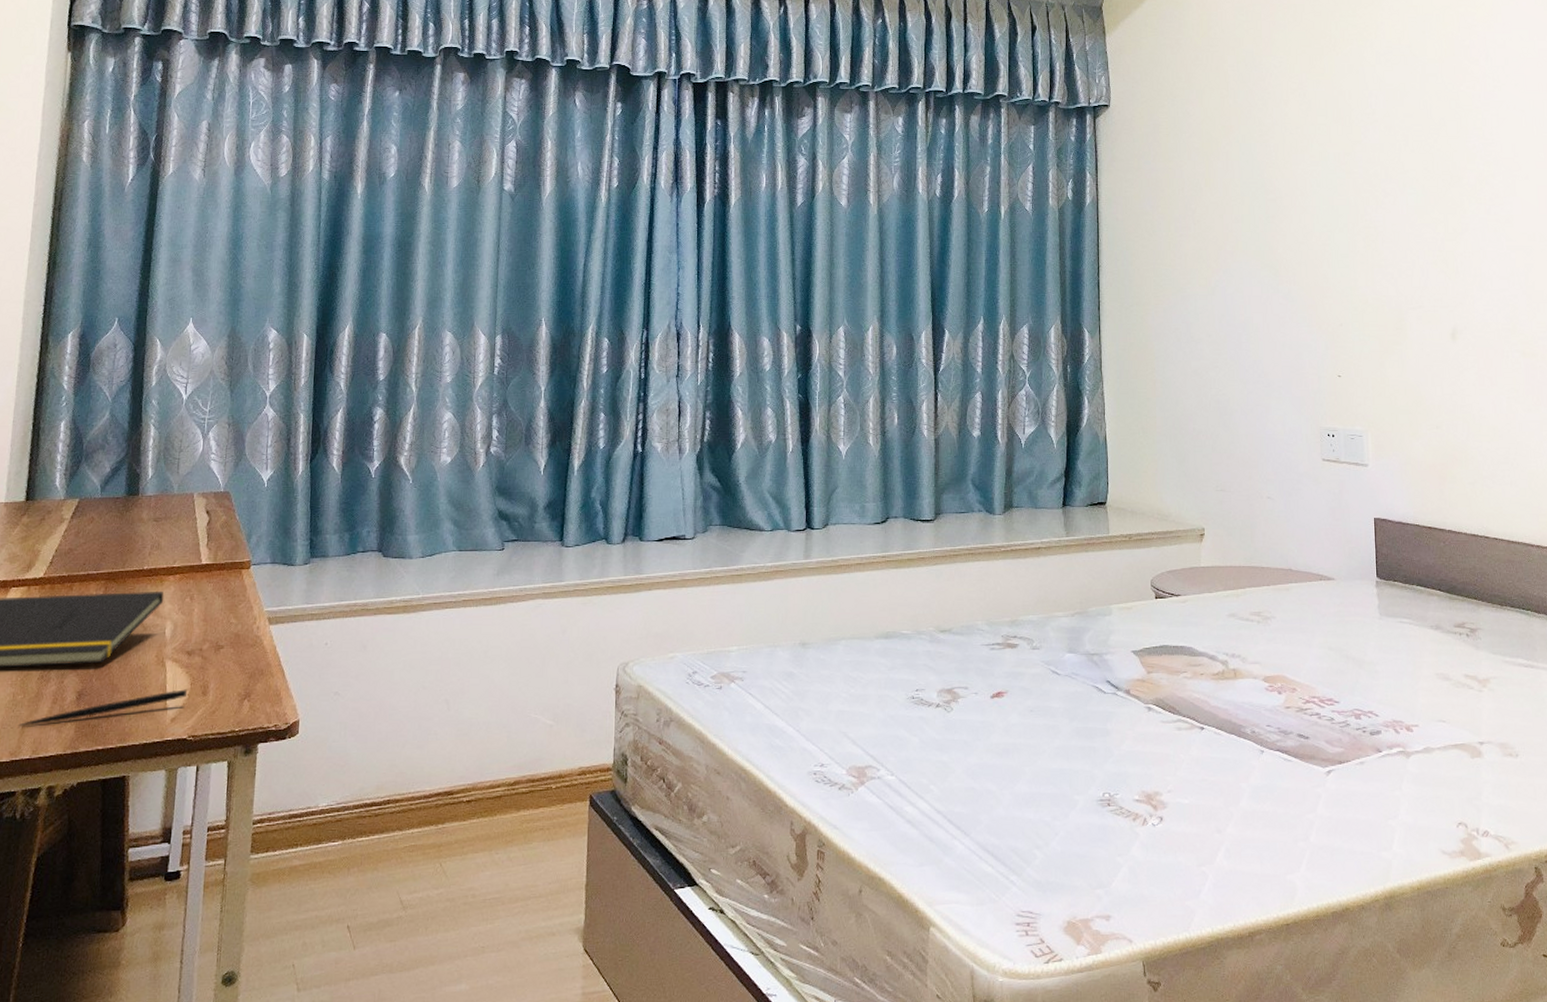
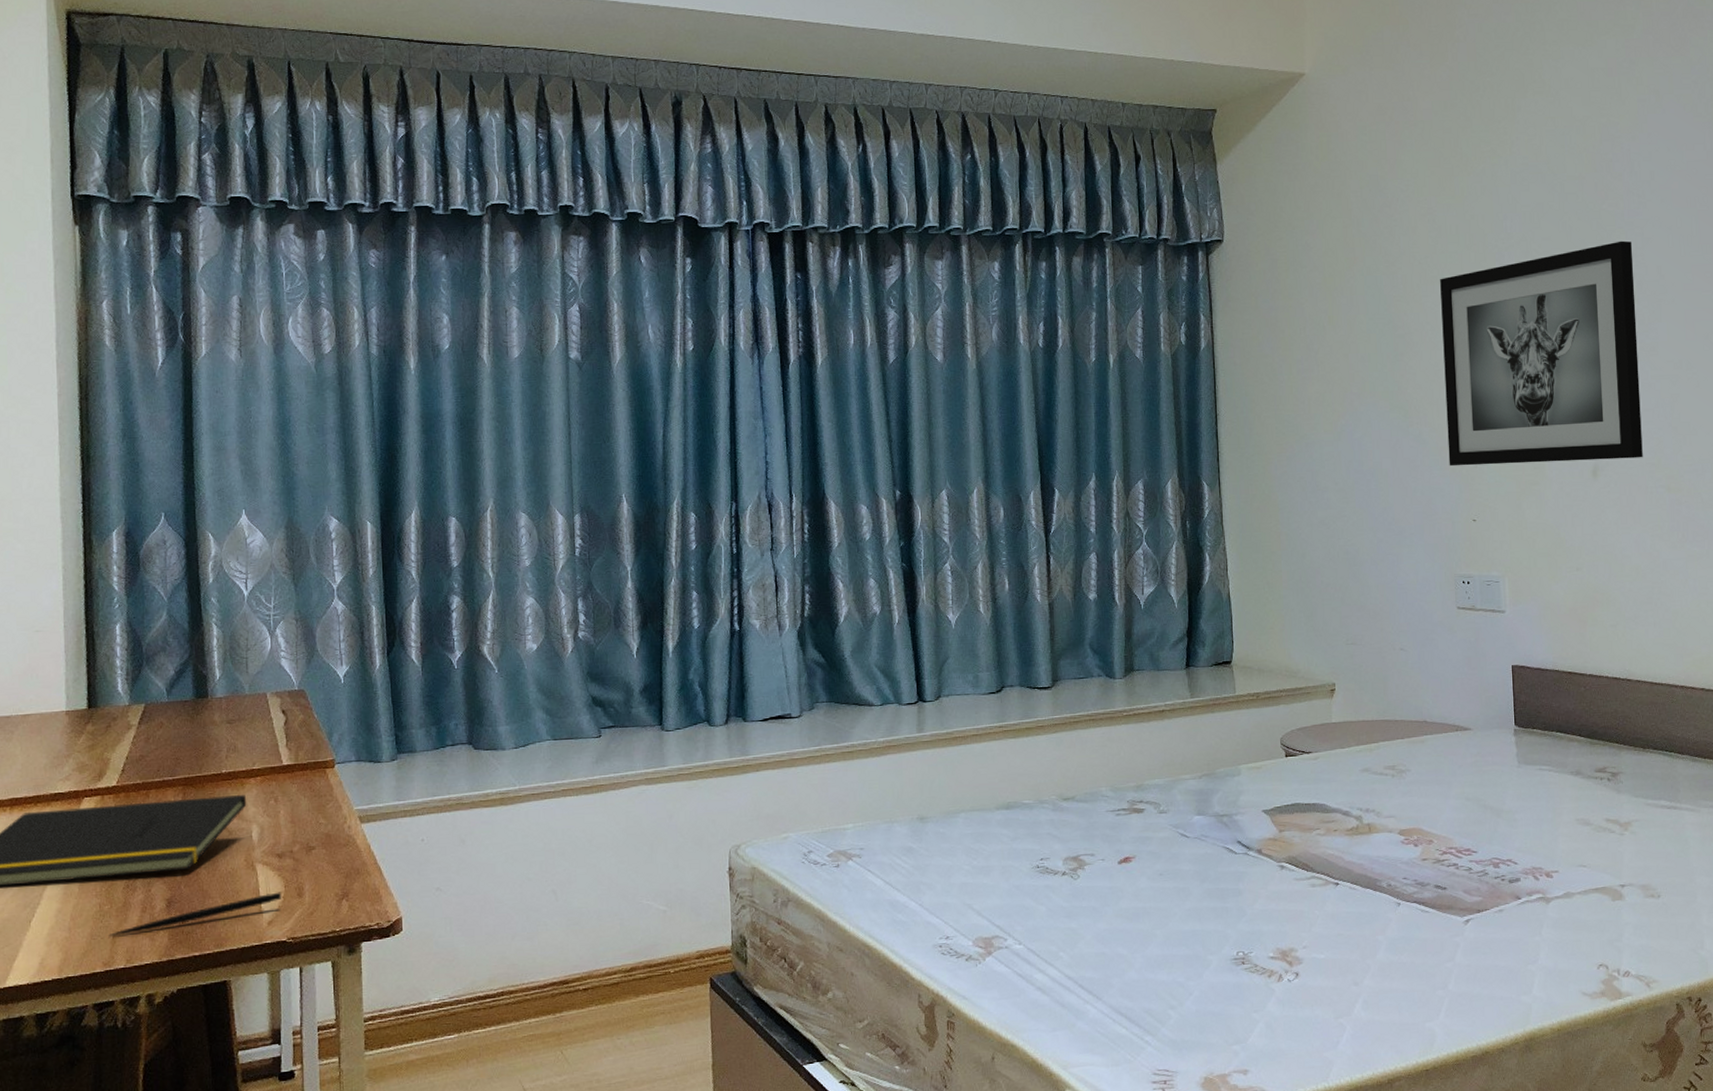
wall art: none [1309,120,1499,324] -> present [1440,240,1643,467]

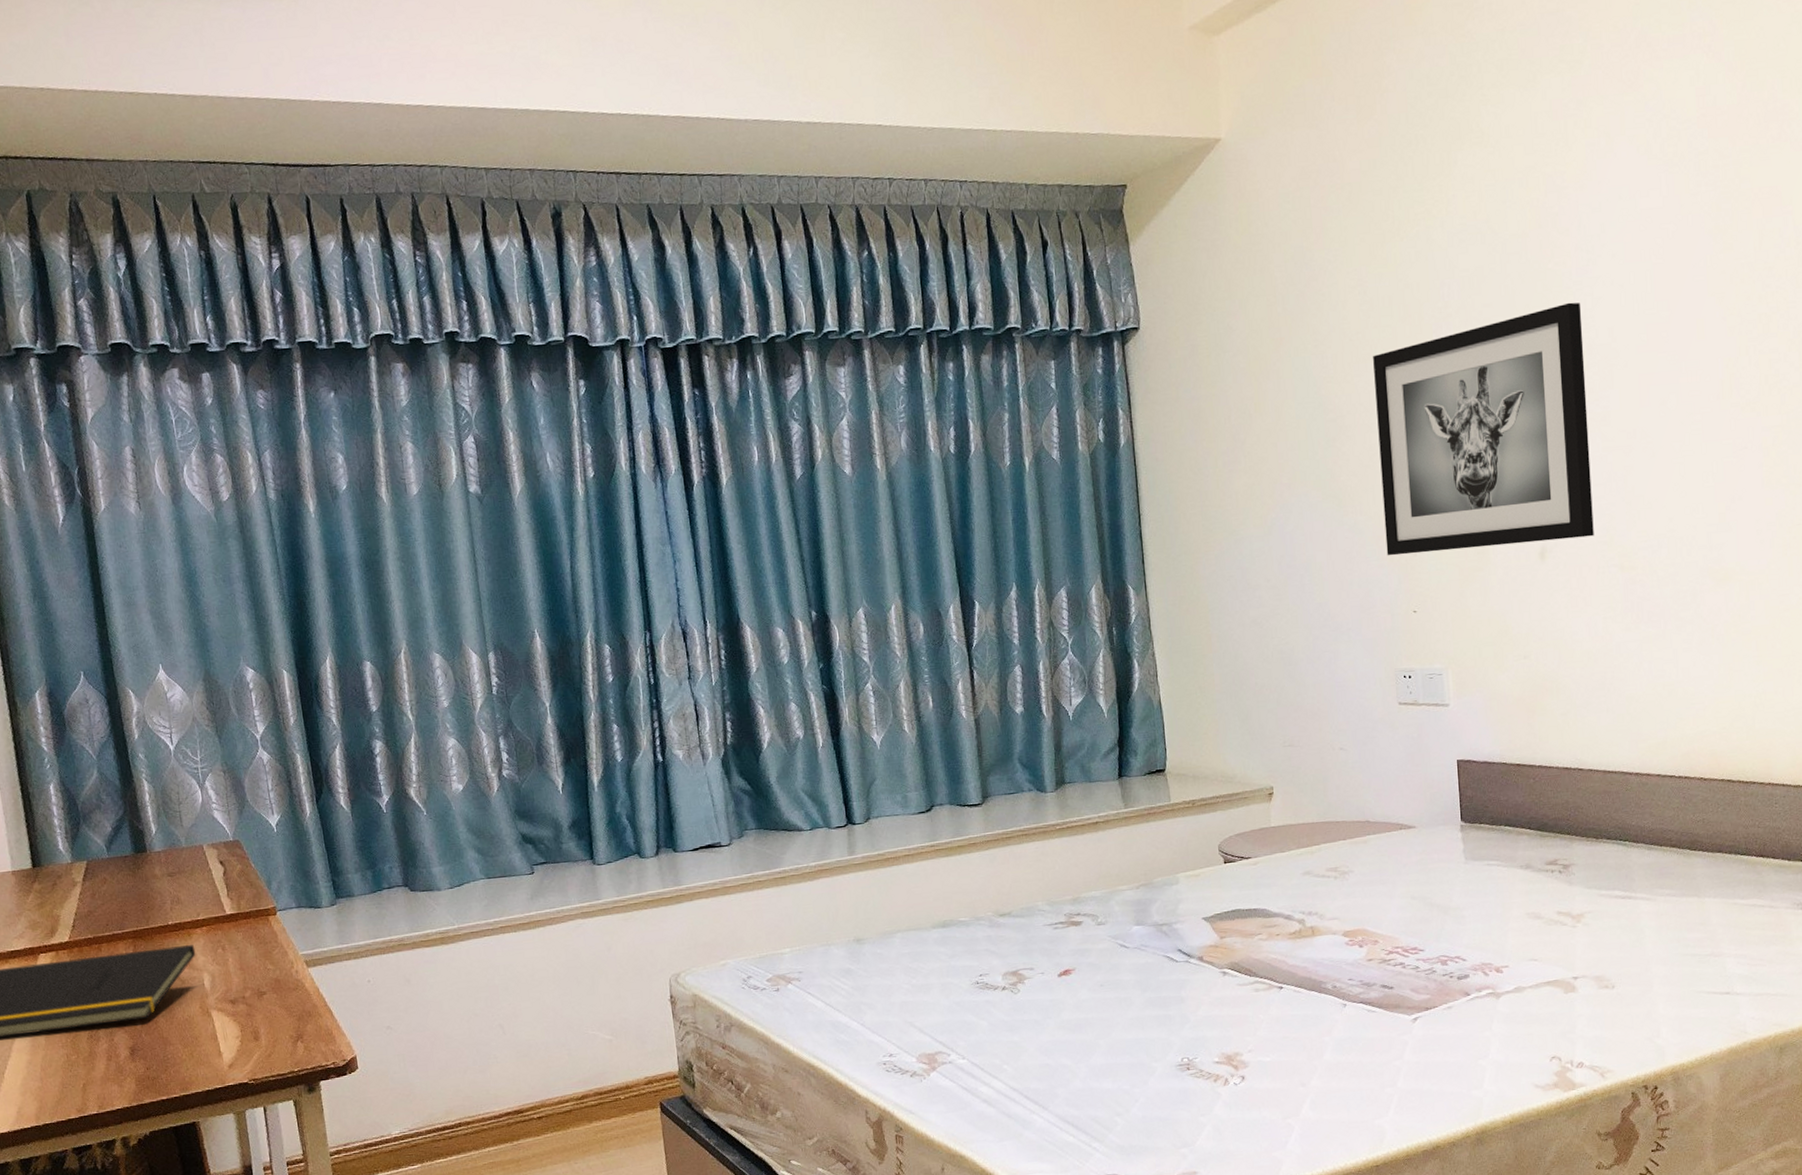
pen: present [108,892,281,936] -> none [79,1036,239,1084]

